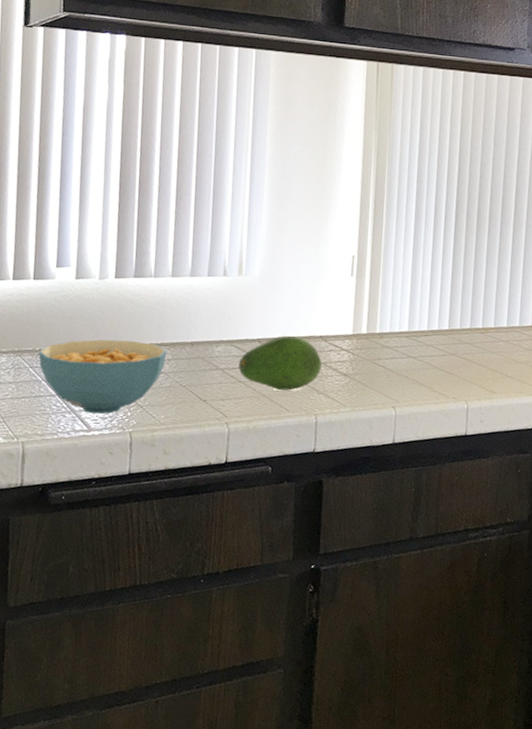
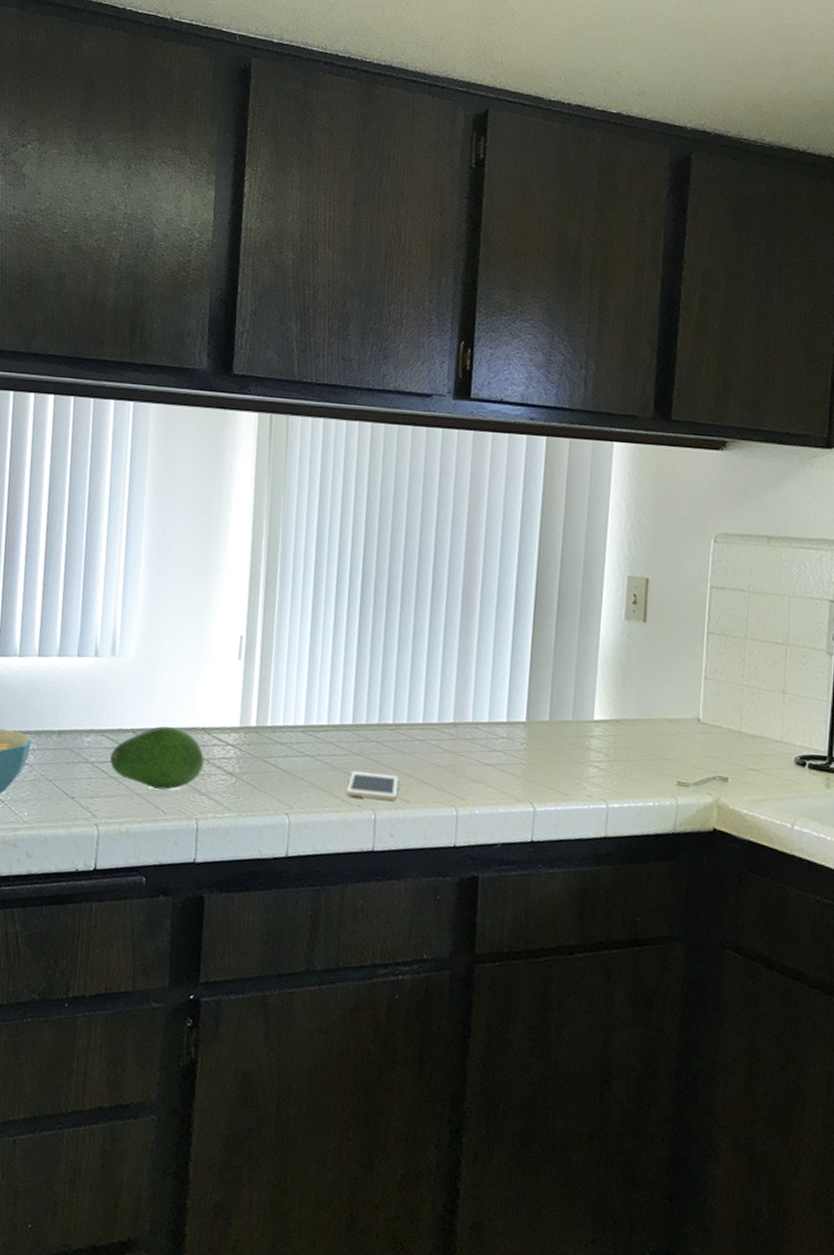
cell phone: none [444,369,487,392] -> present [347,771,398,801]

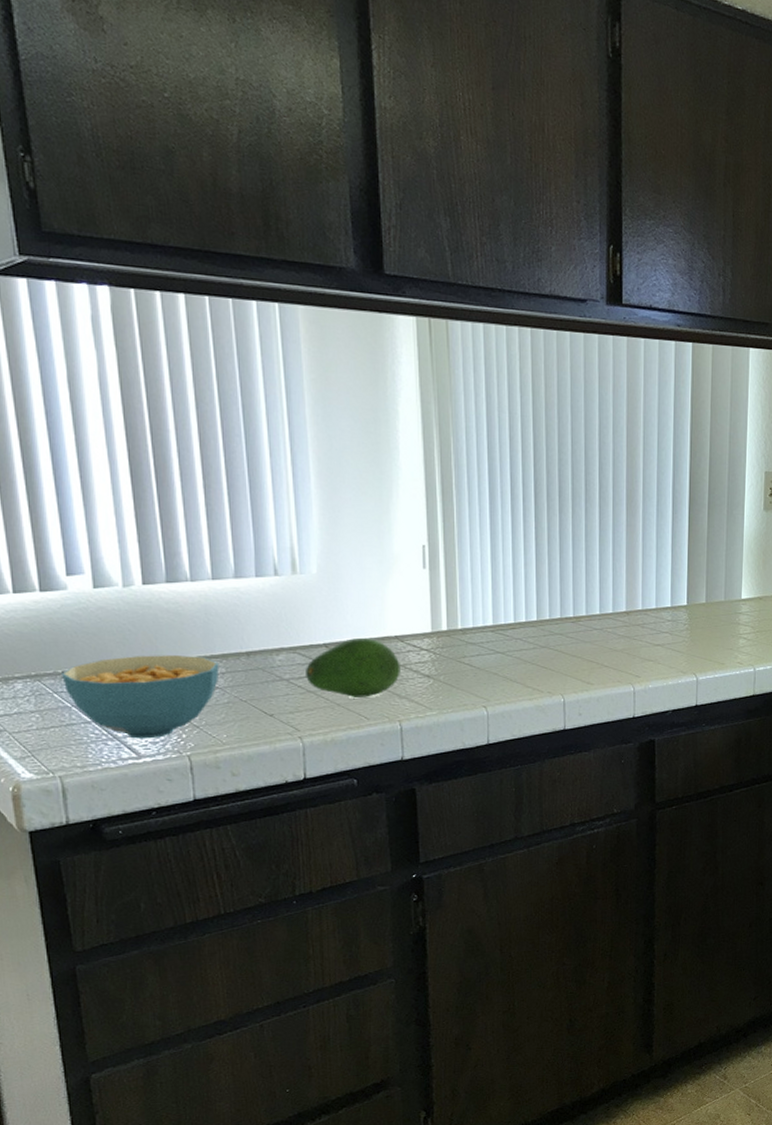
cell phone: present [347,771,398,801] -> none [537,662,582,684]

